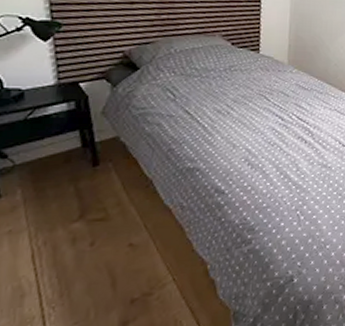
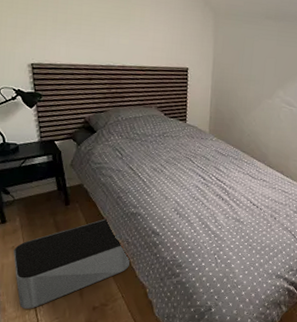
storage bin: none [10,179,185,317] -> present [13,219,131,309]

